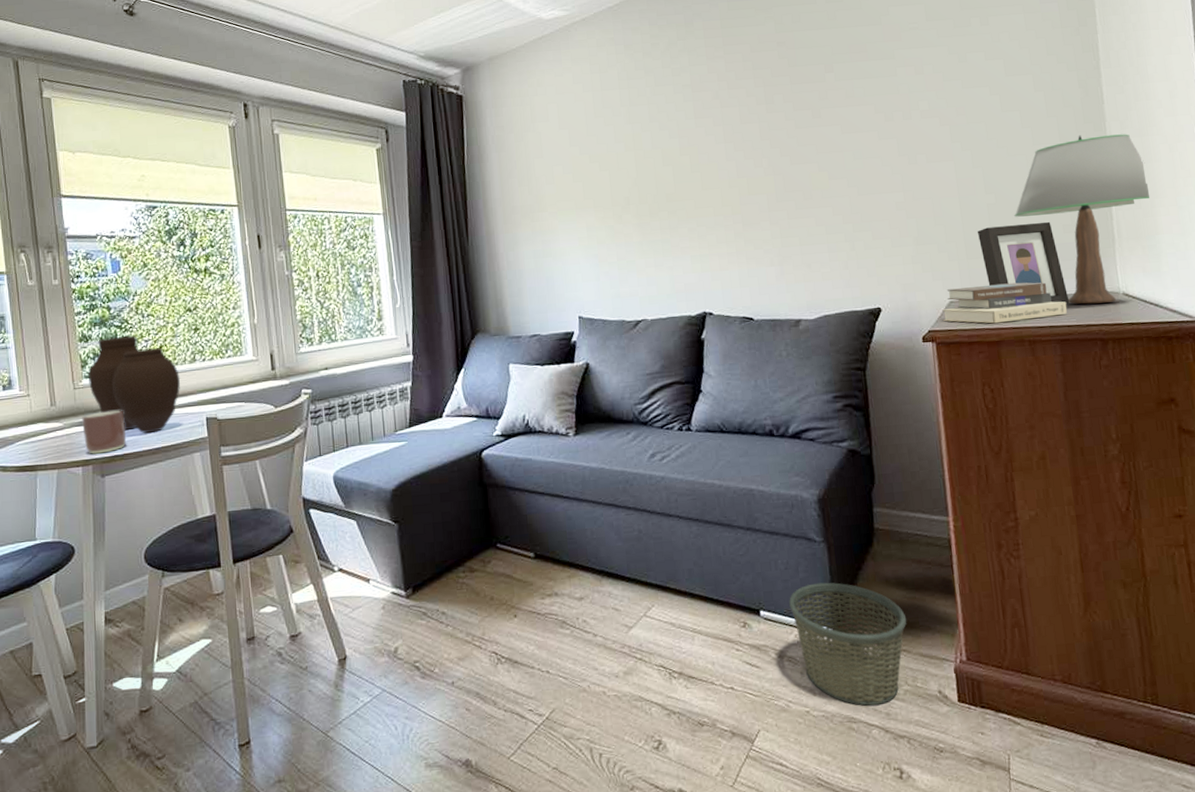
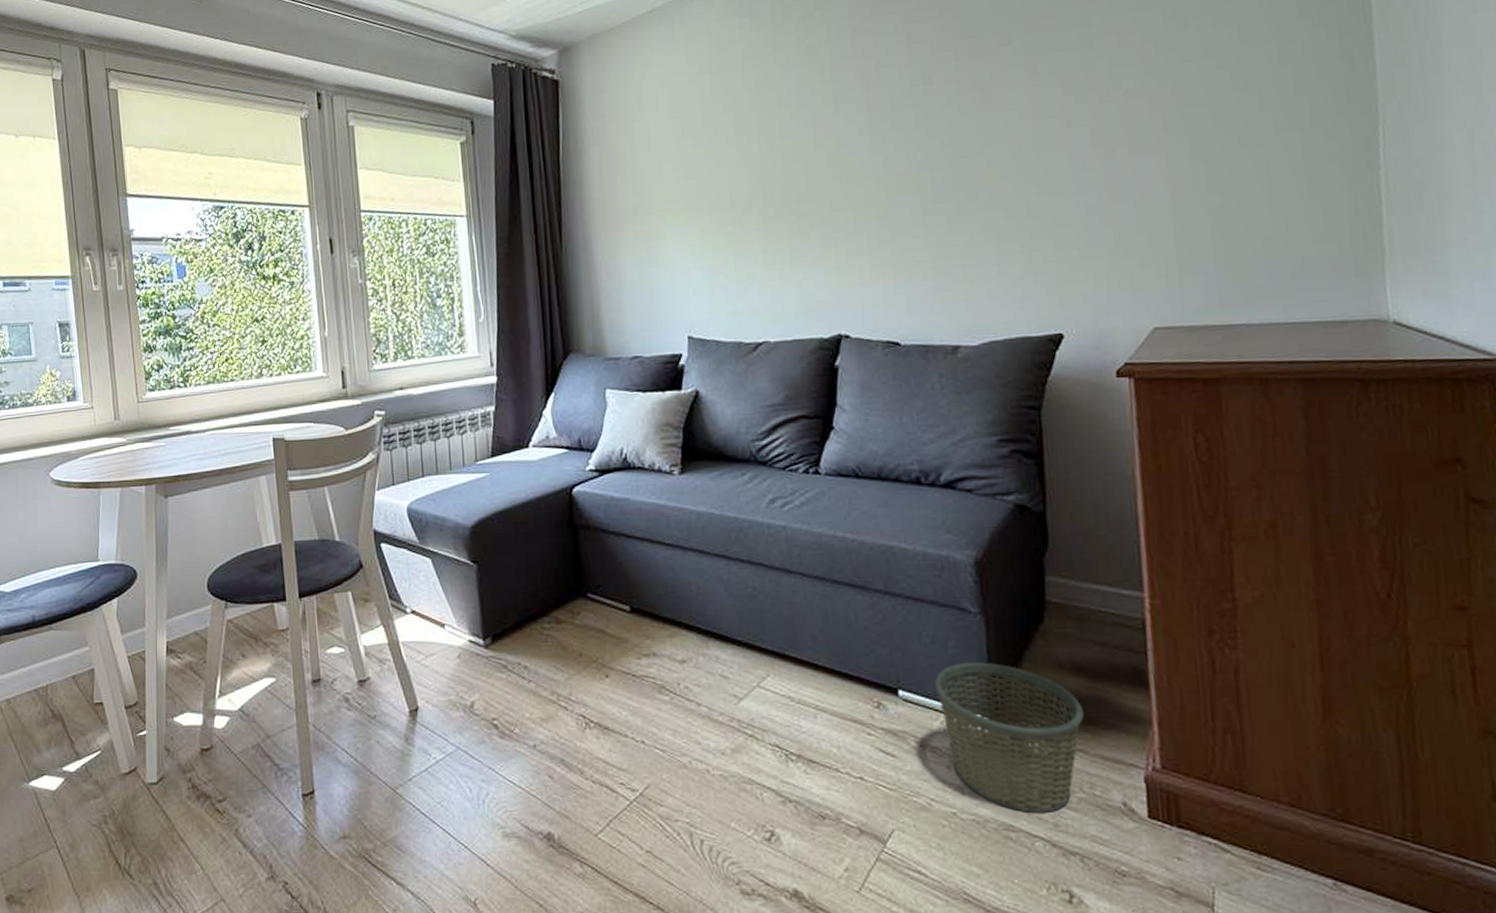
mug: present [82,410,127,454] -> none [145,426,191,473]
vase: present [88,336,181,433] -> none [152,347,247,452]
books: present [942,282,1067,324] -> none [1143,305,1314,357]
picture frame: present [977,221,1070,304] -> none [1193,229,1319,334]
table lamp: present [1014,134,1150,305] -> none [1245,117,1438,335]

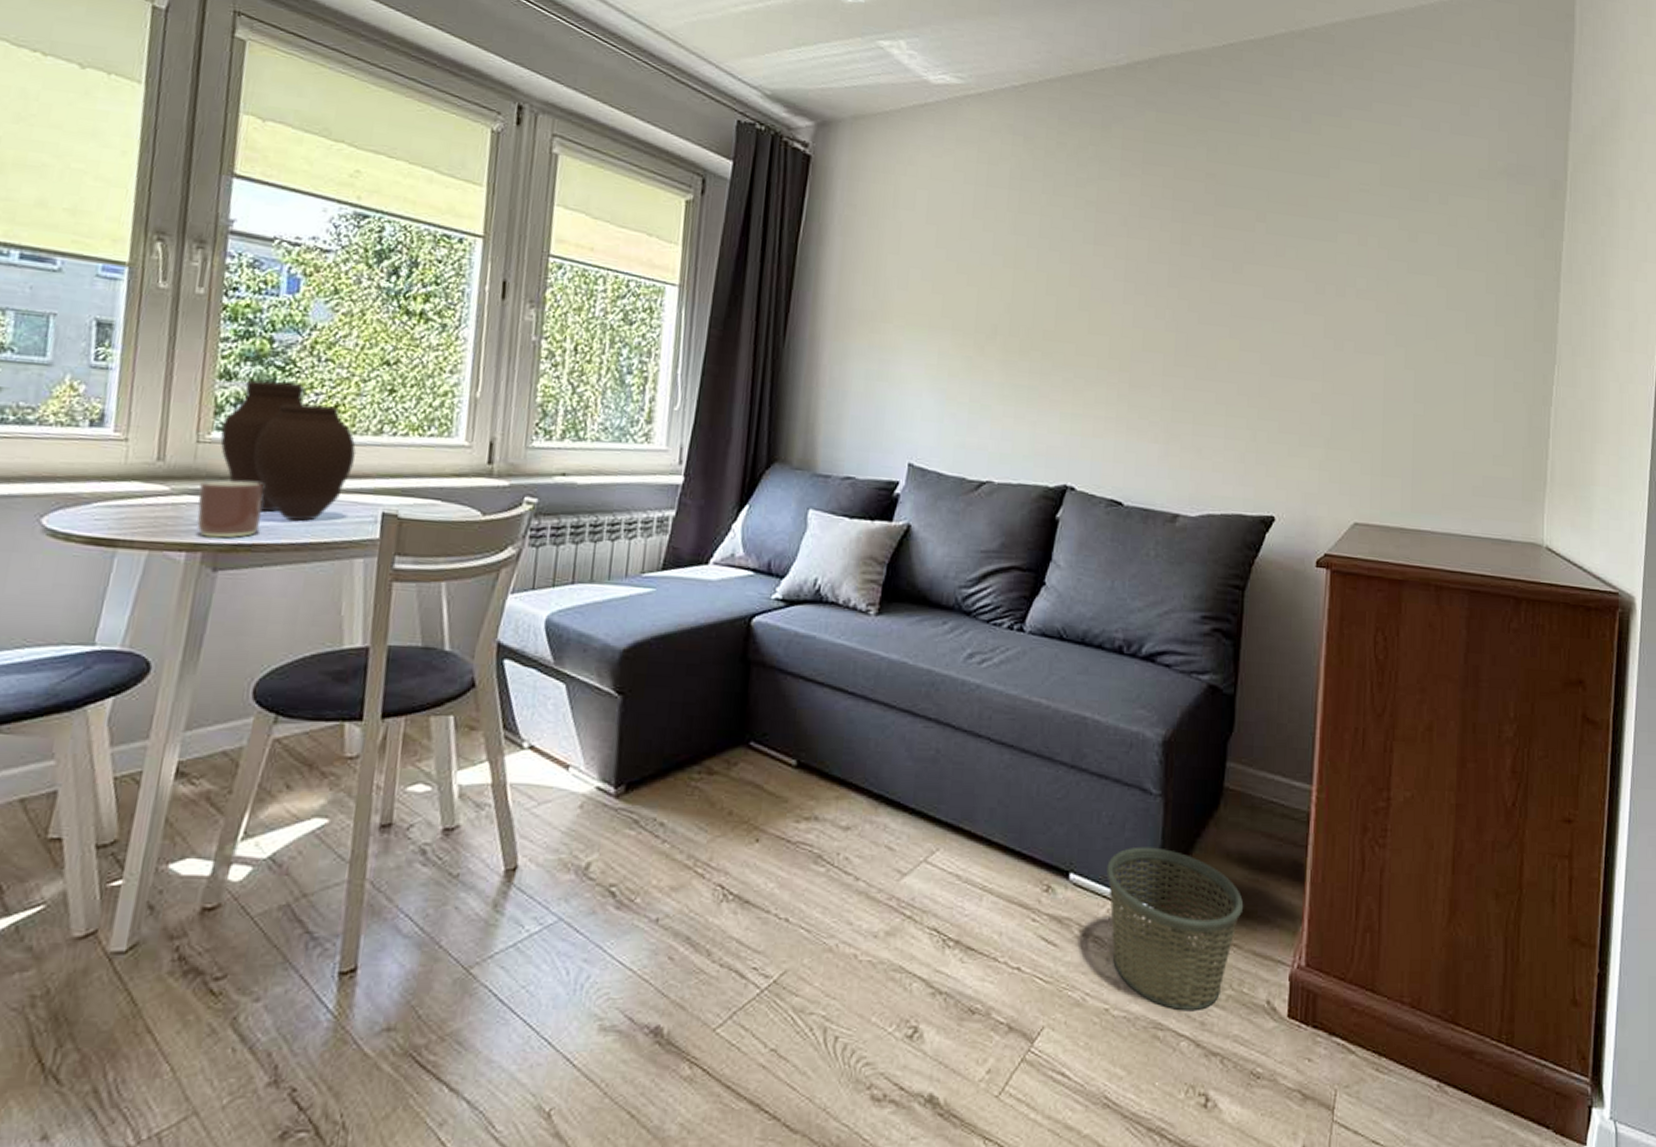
mug: none [145,426,191,473] -> present [197,480,265,538]
vase: none [152,347,247,452] -> present [220,379,357,521]

